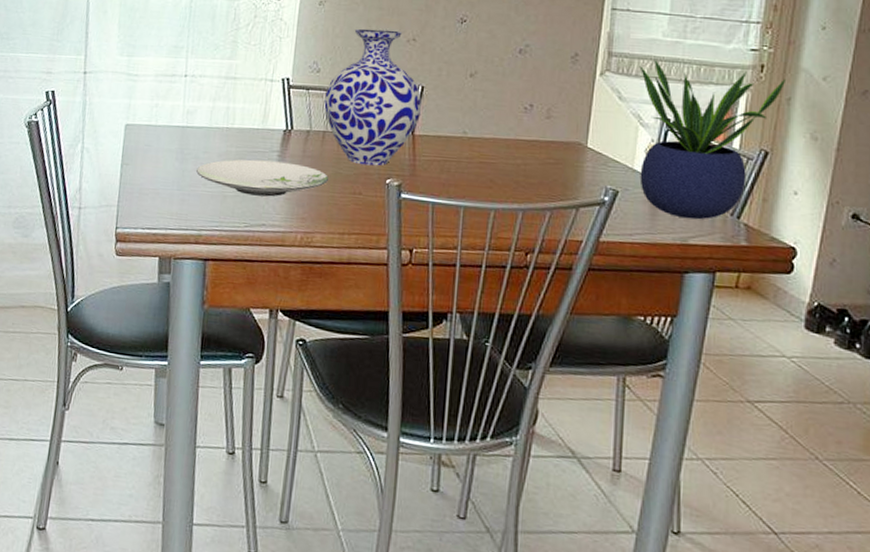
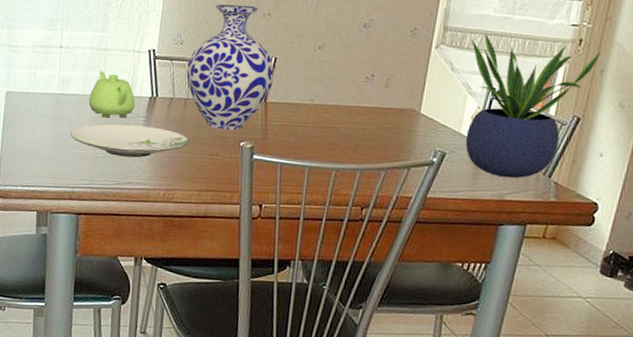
teapot: none [216,101,268,153] -> present [88,71,136,118]

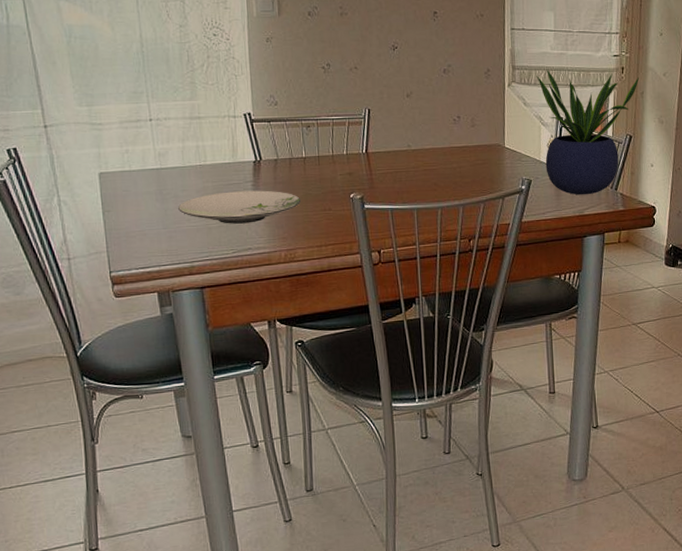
teapot: present [88,71,136,118] -> none [191,140,241,187]
vase: present [186,4,274,130] -> none [285,61,370,184]

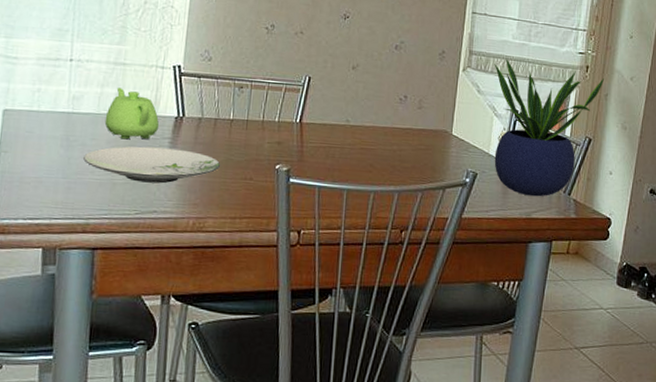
teapot: none [191,140,241,187] -> present [104,87,160,140]

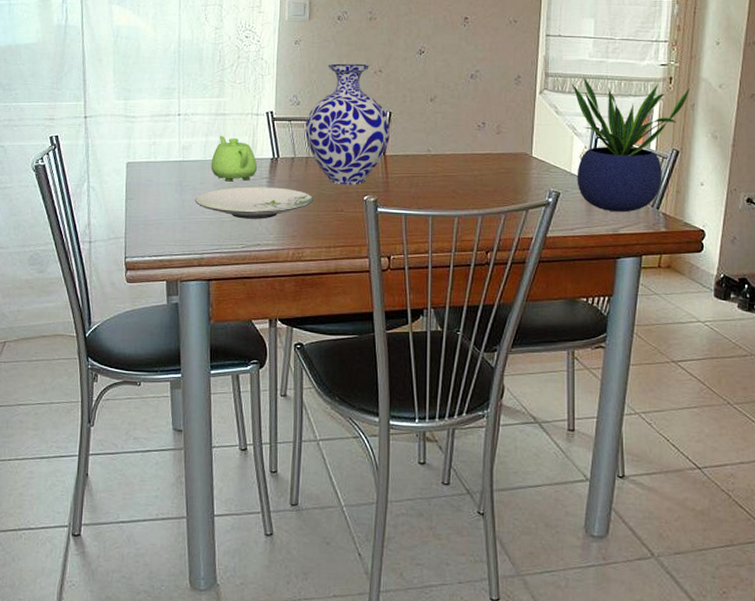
vase: none [215,20,309,153] -> present [305,63,390,185]

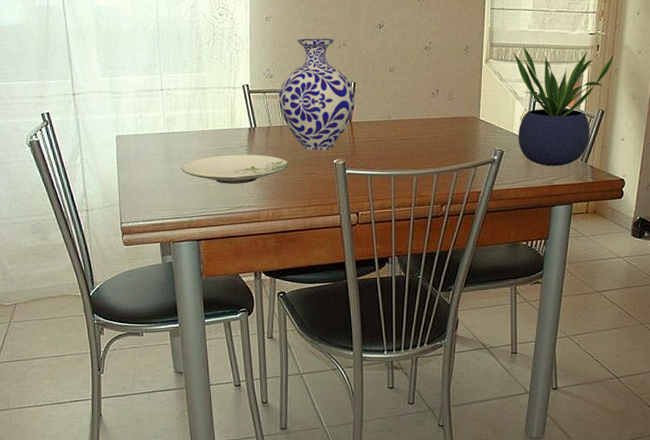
teapot: present [210,136,258,182] -> none [194,108,237,151]

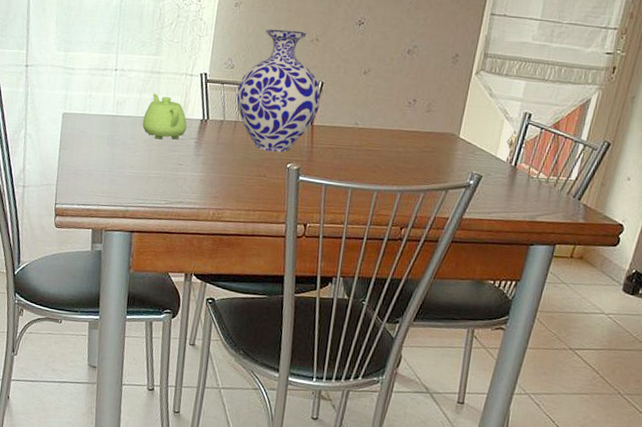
plate: present [182,154,289,184] -> none [125,145,238,178]
teapot: none [194,108,237,151] -> present [142,93,187,140]
potted plant: present [513,46,615,167] -> none [500,60,634,201]

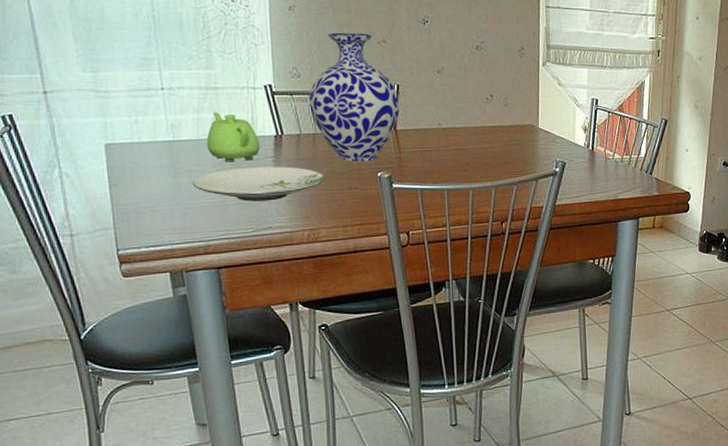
plate: none [125,145,238,178] -> present [193,166,325,201]

